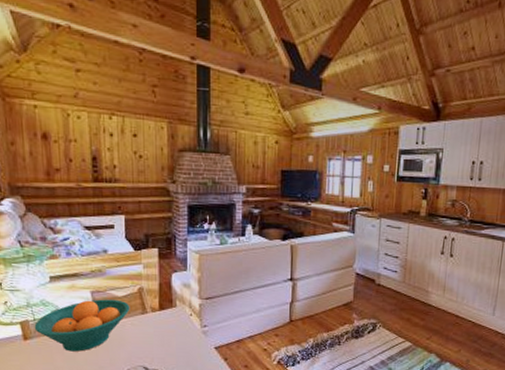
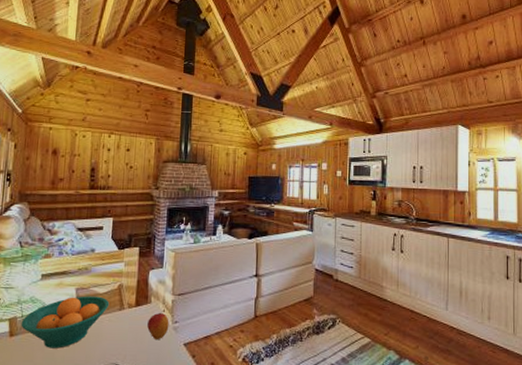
fruit: none [174,316,198,344] -> present [147,312,169,341]

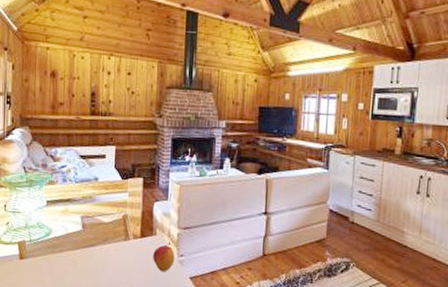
fruit bowl: present [21,296,110,349] -> none [29,224,115,274]

